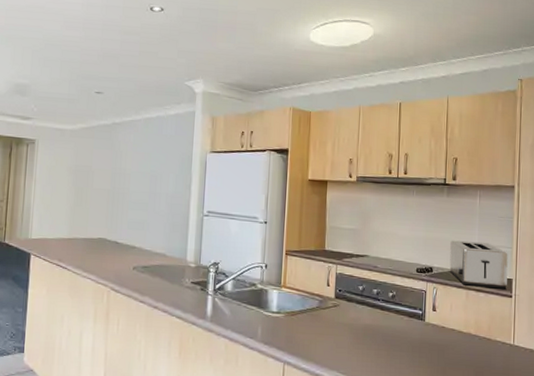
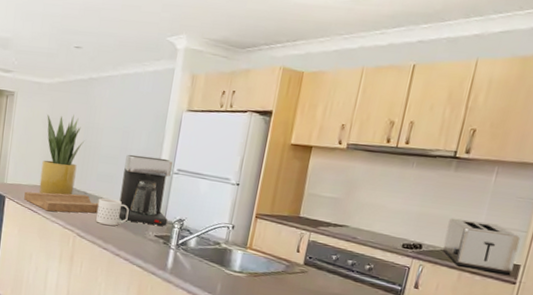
cutting board: none [51,244,132,266] -> present [24,191,99,213]
planter: none [67,160,113,247] -> present [39,114,85,195]
mug: none [129,246,163,276] -> present [95,197,129,226]
coffee maker: none [153,198,203,271] -> present [118,154,173,226]

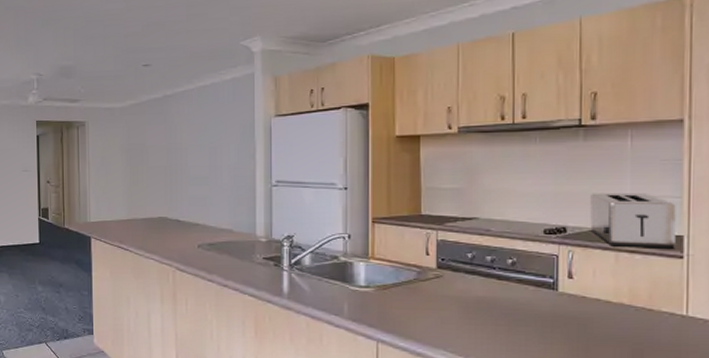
cutting board: present [24,191,99,213] -> none [112,223,195,247]
planter: present [39,114,85,195] -> none [124,136,169,228]
mug: present [95,197,129,226] -> none [194,223,230,254]
coffee maker: present [118,154,173,226] -> none [217,171,275,246]

